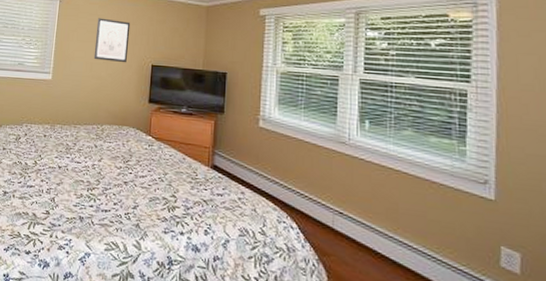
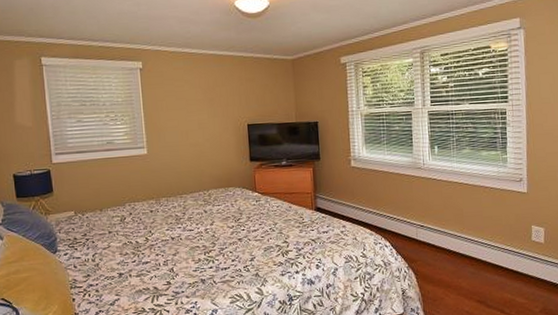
wall art: present [93,18,131,63] -> none [184,83,223,127]

